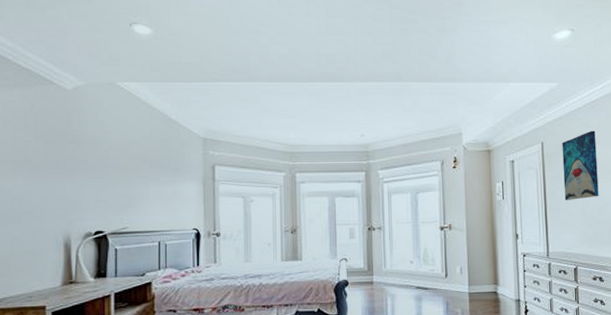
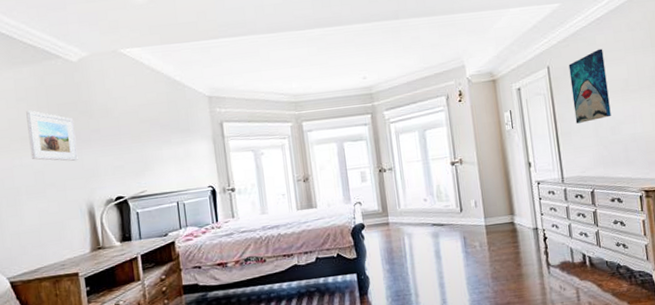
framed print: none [10,134,61,191] -> present [26,110,78,162]

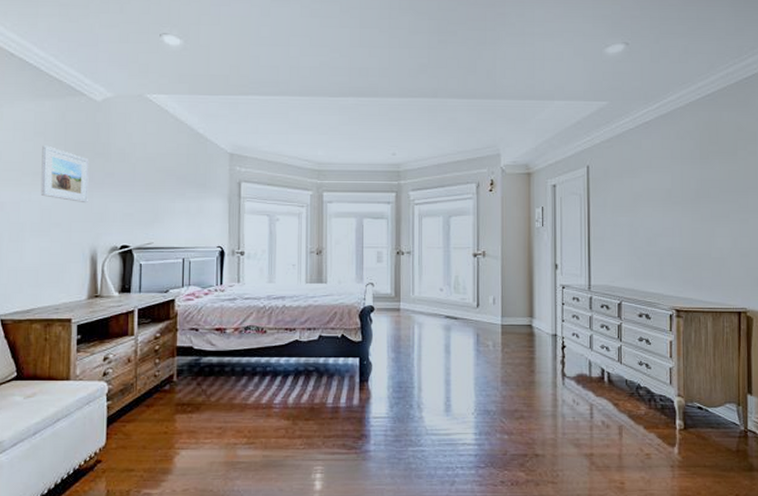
wall art: present [568,48,611,124] -> none [610,154,649,229]

